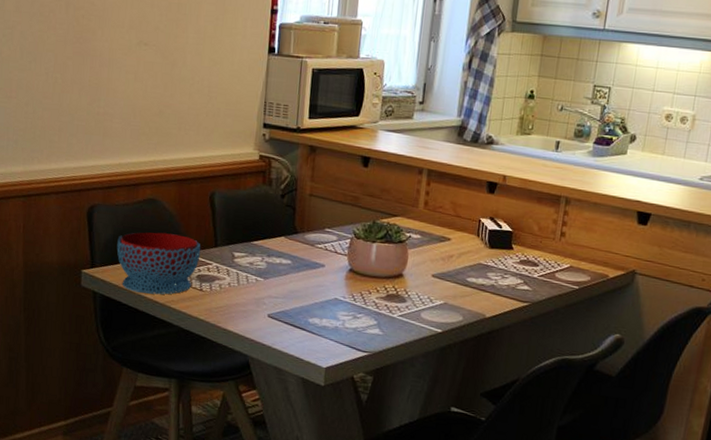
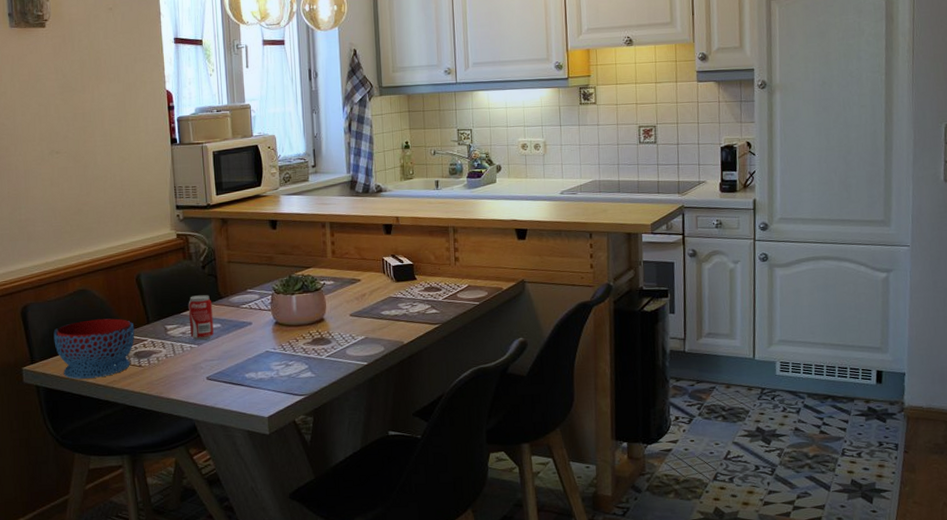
beverage can: none [258,225,286,275] -> present [188,295,214,341]

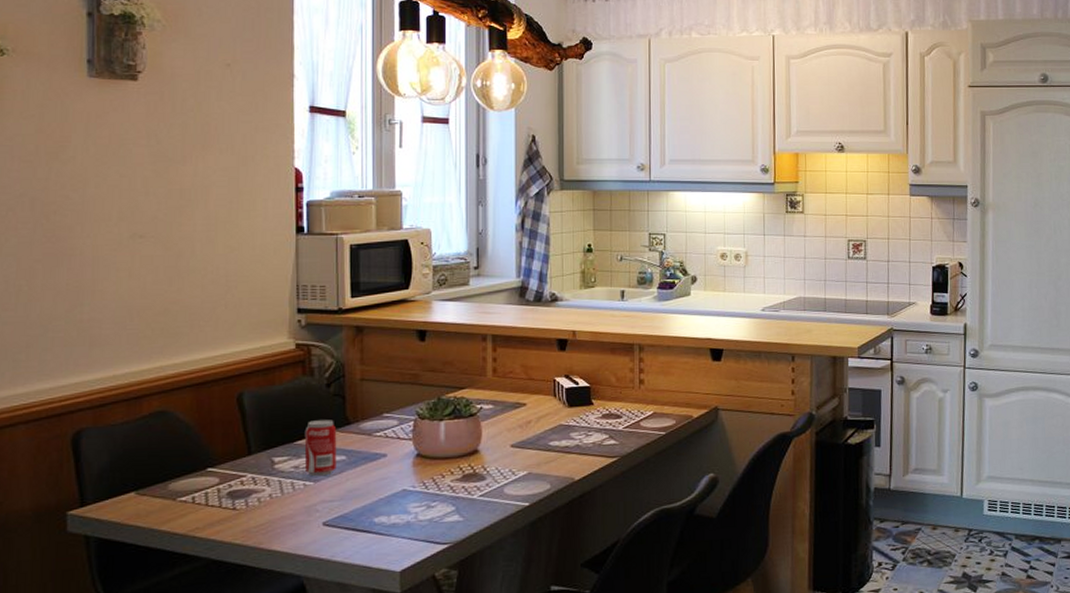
bowl: present [53,318,135,379] -> none [116,448,230,527]

